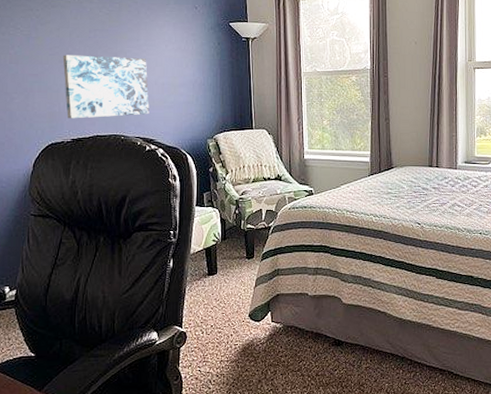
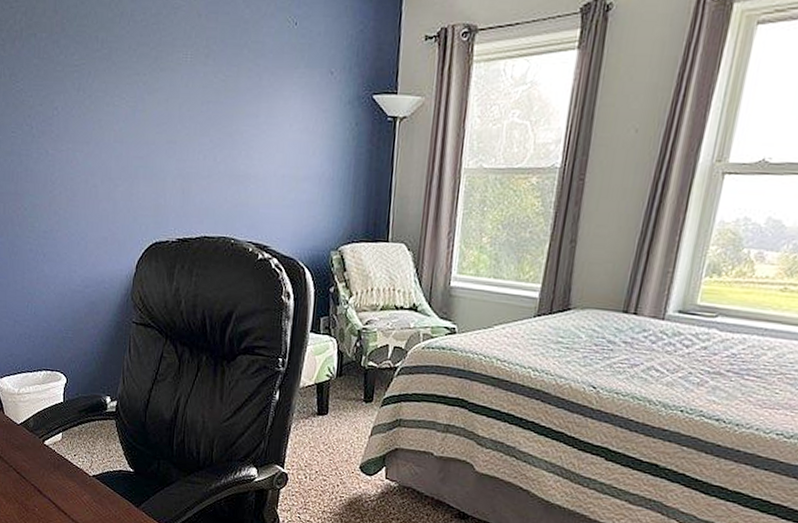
wall art: present [62,55,150,119] -> none [170,133,266,215]

